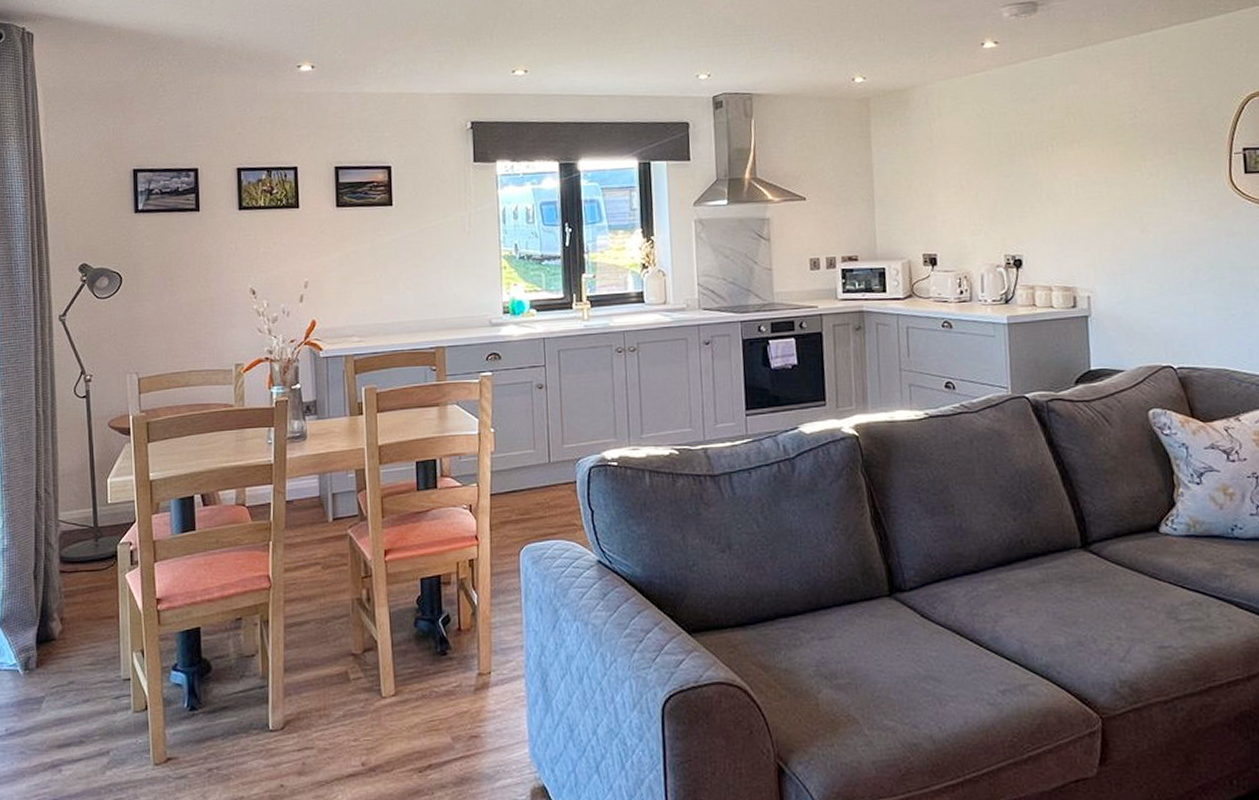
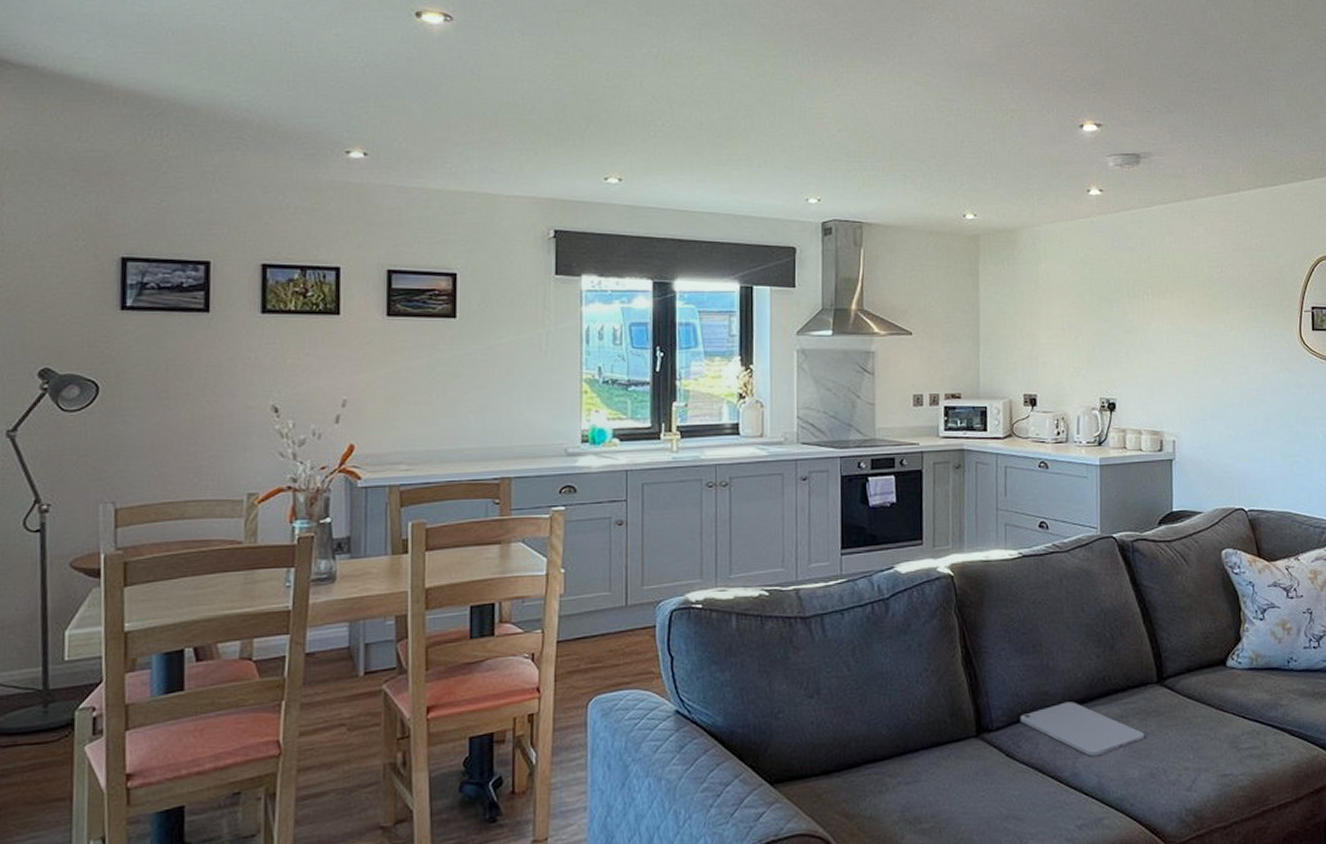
tablet: none [933,564,1071,621] -> present [1019,701,1145,756]

